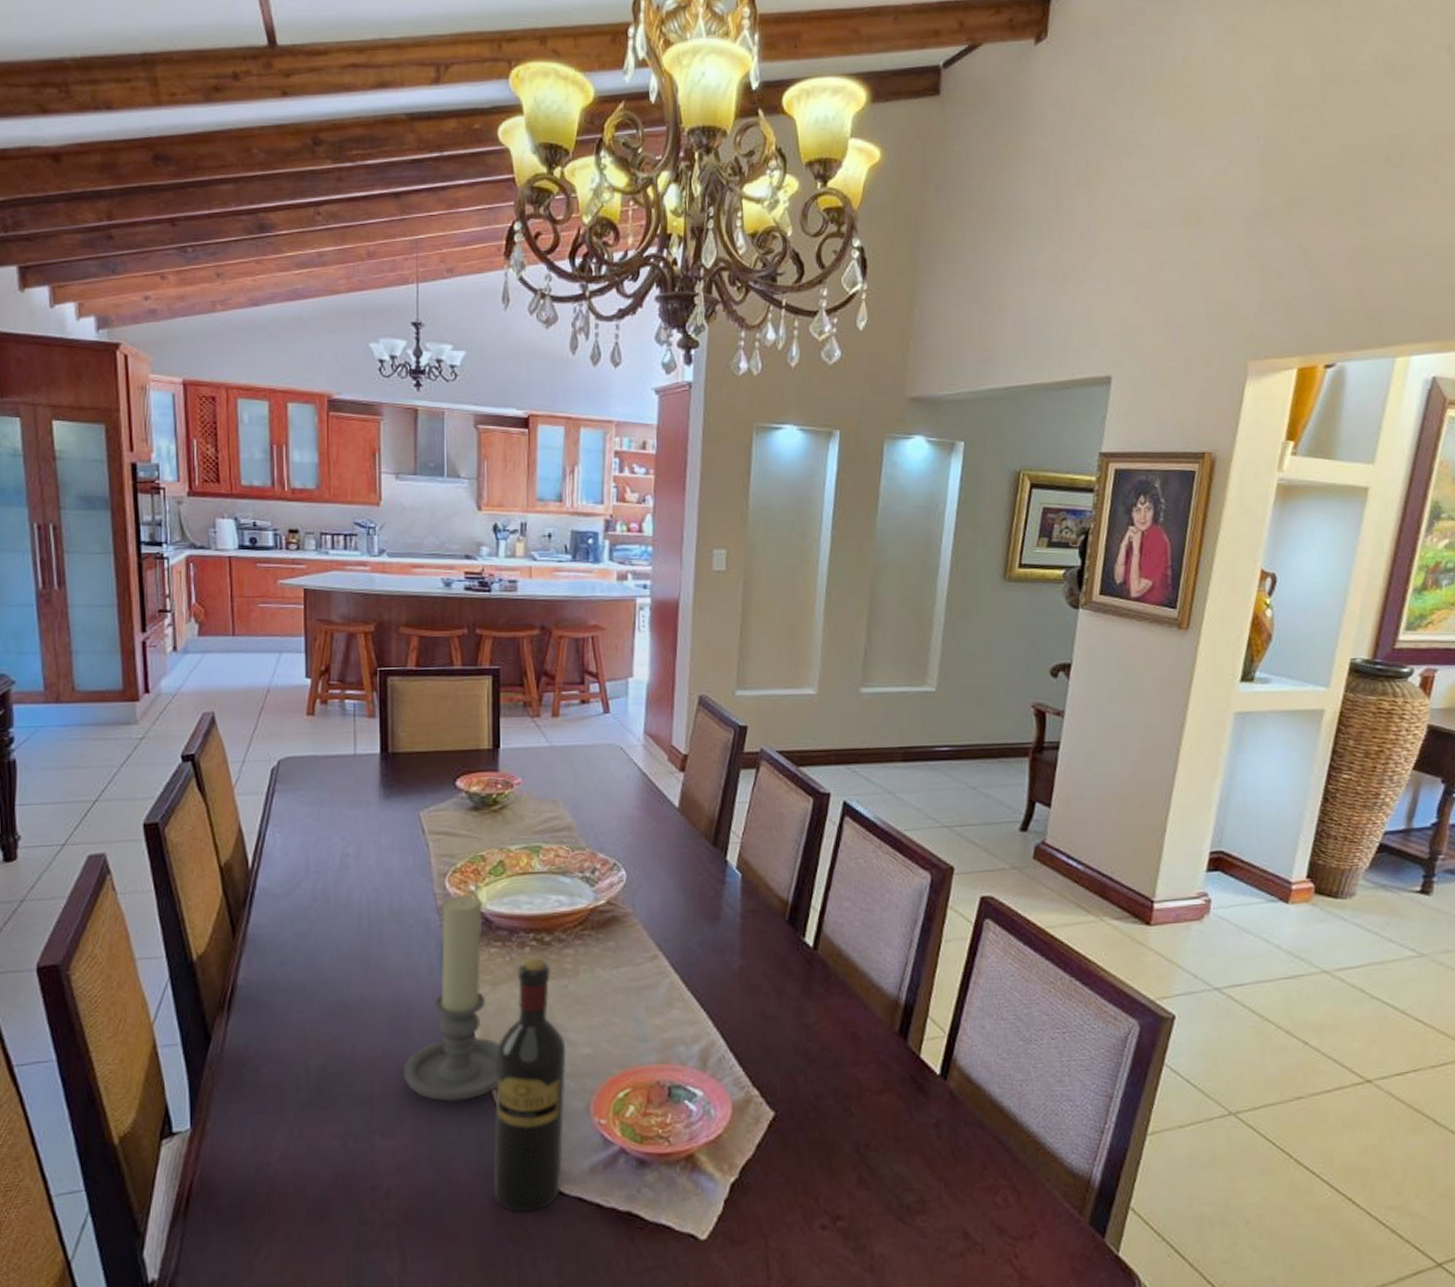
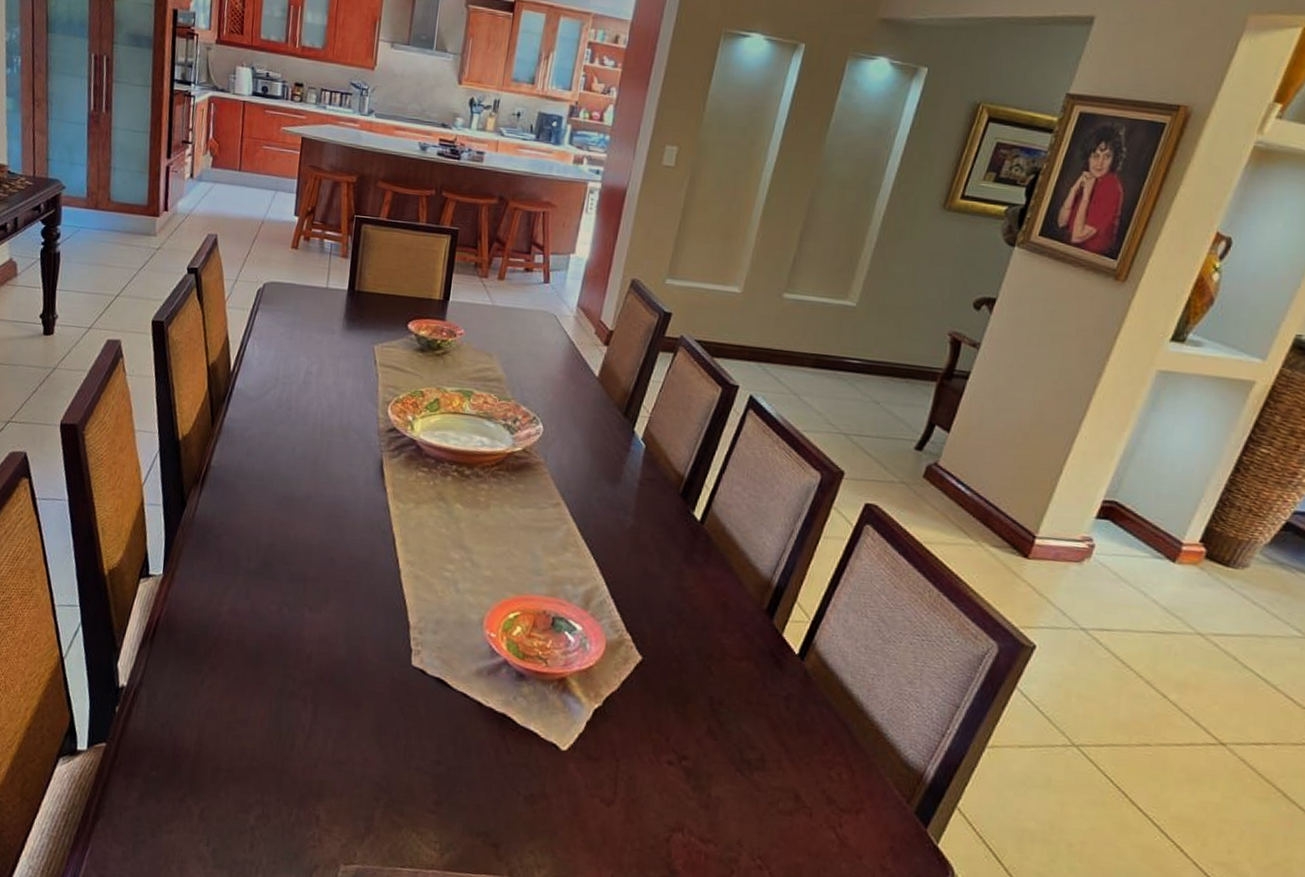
candle holder: present [403,895,500,1101] -> none [333,422,418,595]
wine bottle: present [493,958,567,1212] -> none [394,487,471,697]

